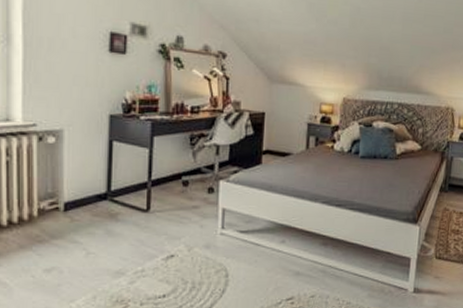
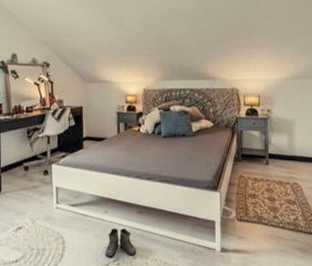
boots: none [277,262,316,297] -> present [104,228,136,259]

